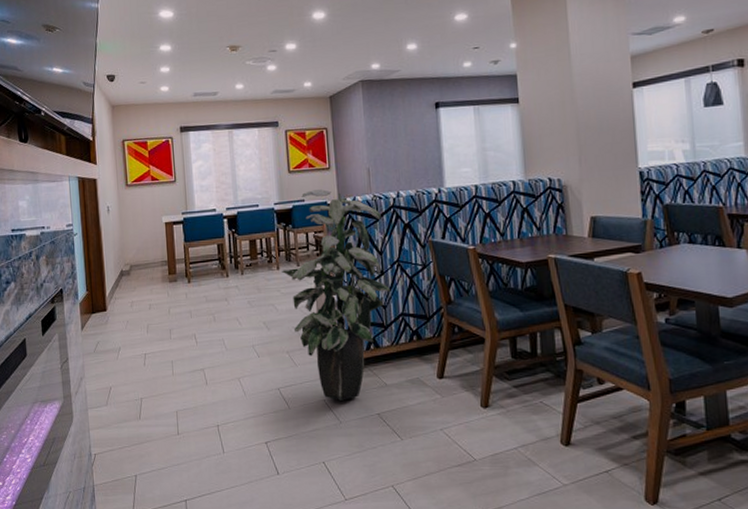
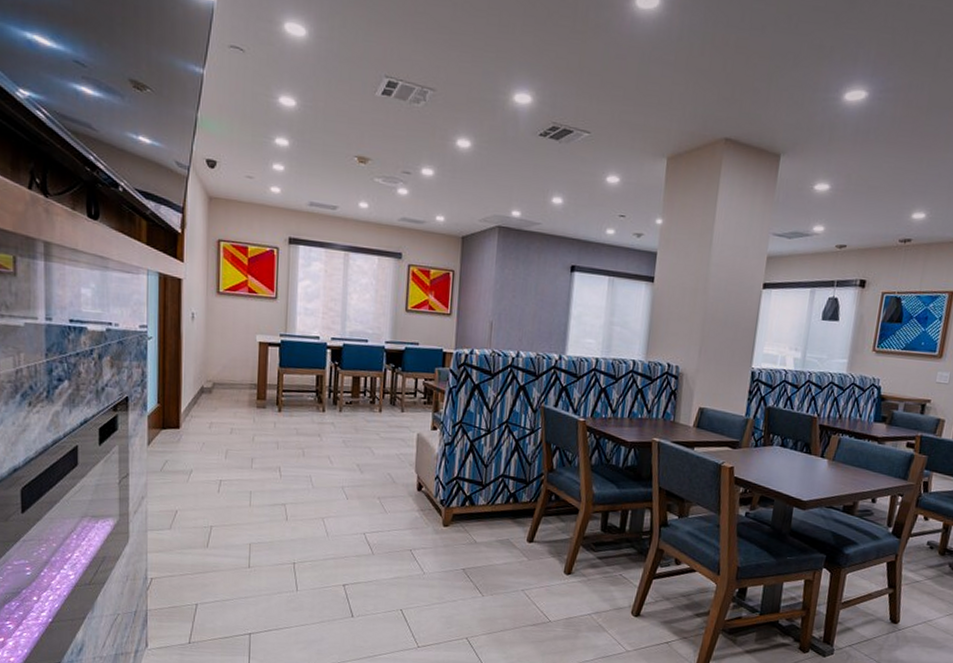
indoor plant: present [282,189,391,401] -> none [384,334,497,553]

